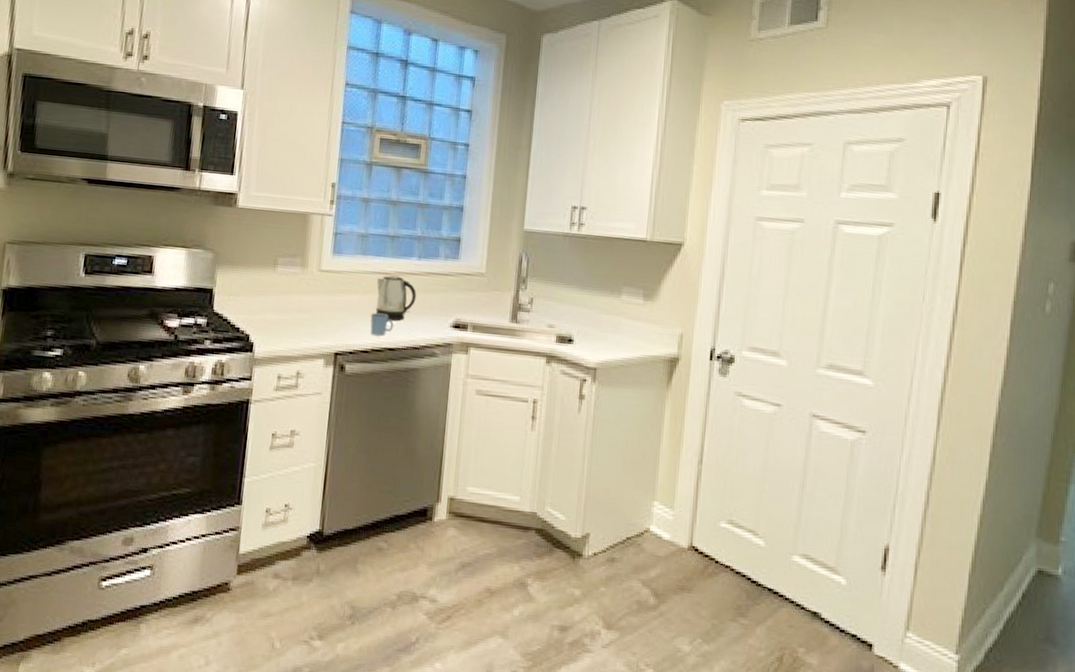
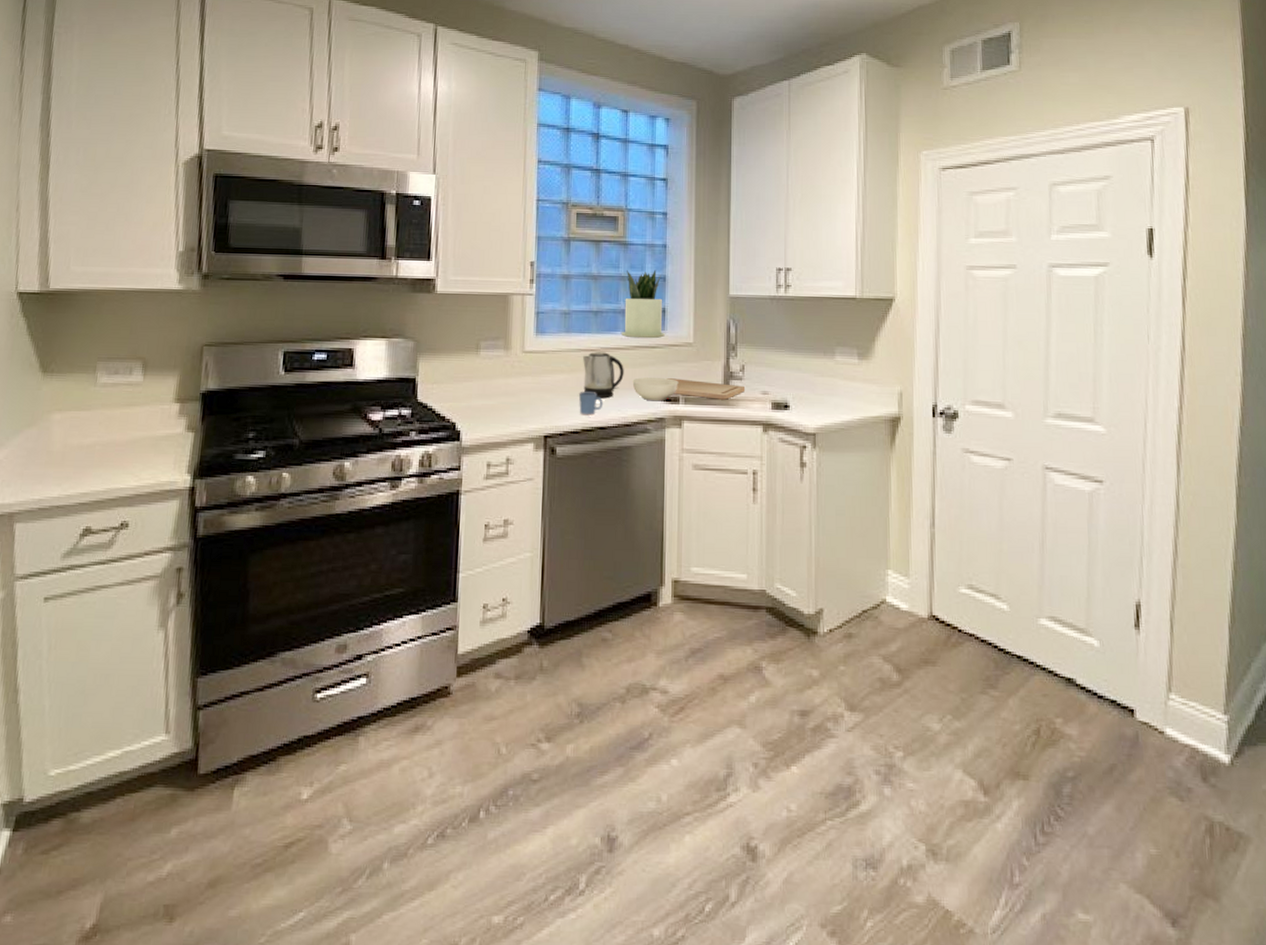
planter: none [415,198,460,267] -> present [620,270,666,339]
bowl: none [423,303,468,328] -> present [632,377,679,402]
cutting board: none [457,306,533,330] -> present [666,378,746,400]

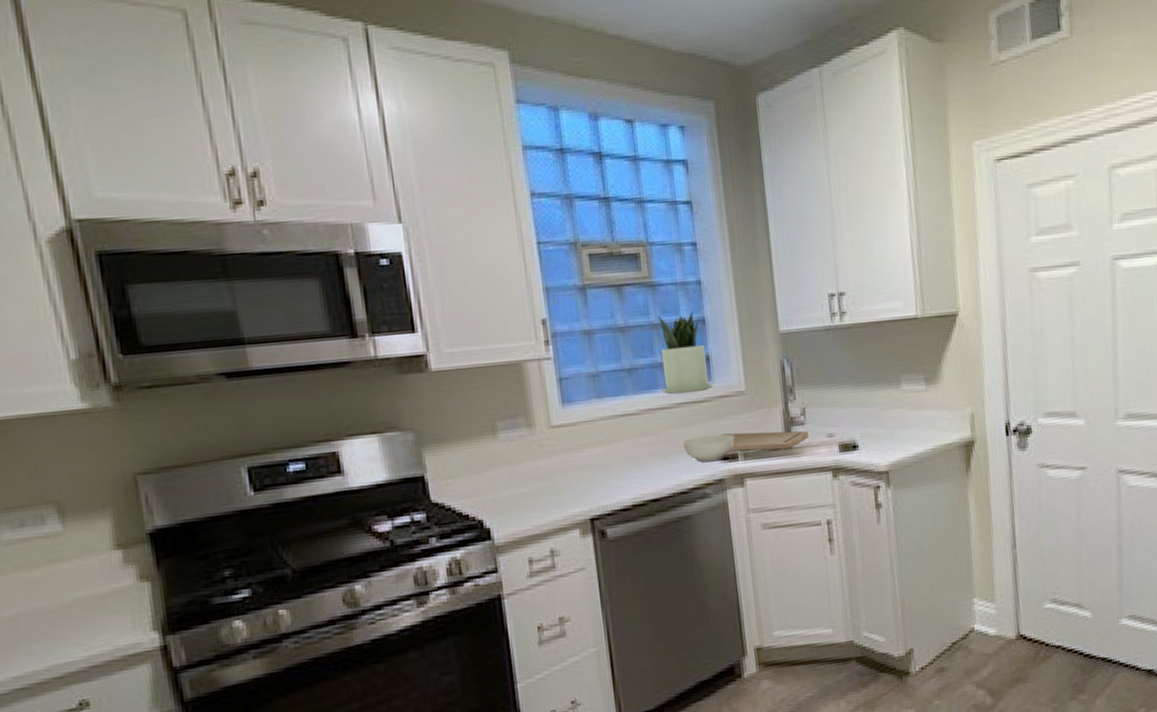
mug: present [579,391,604,416] -> none [624,460,653,490]
kettle: present [583,352,624,399] -> none [622,414,672,468]

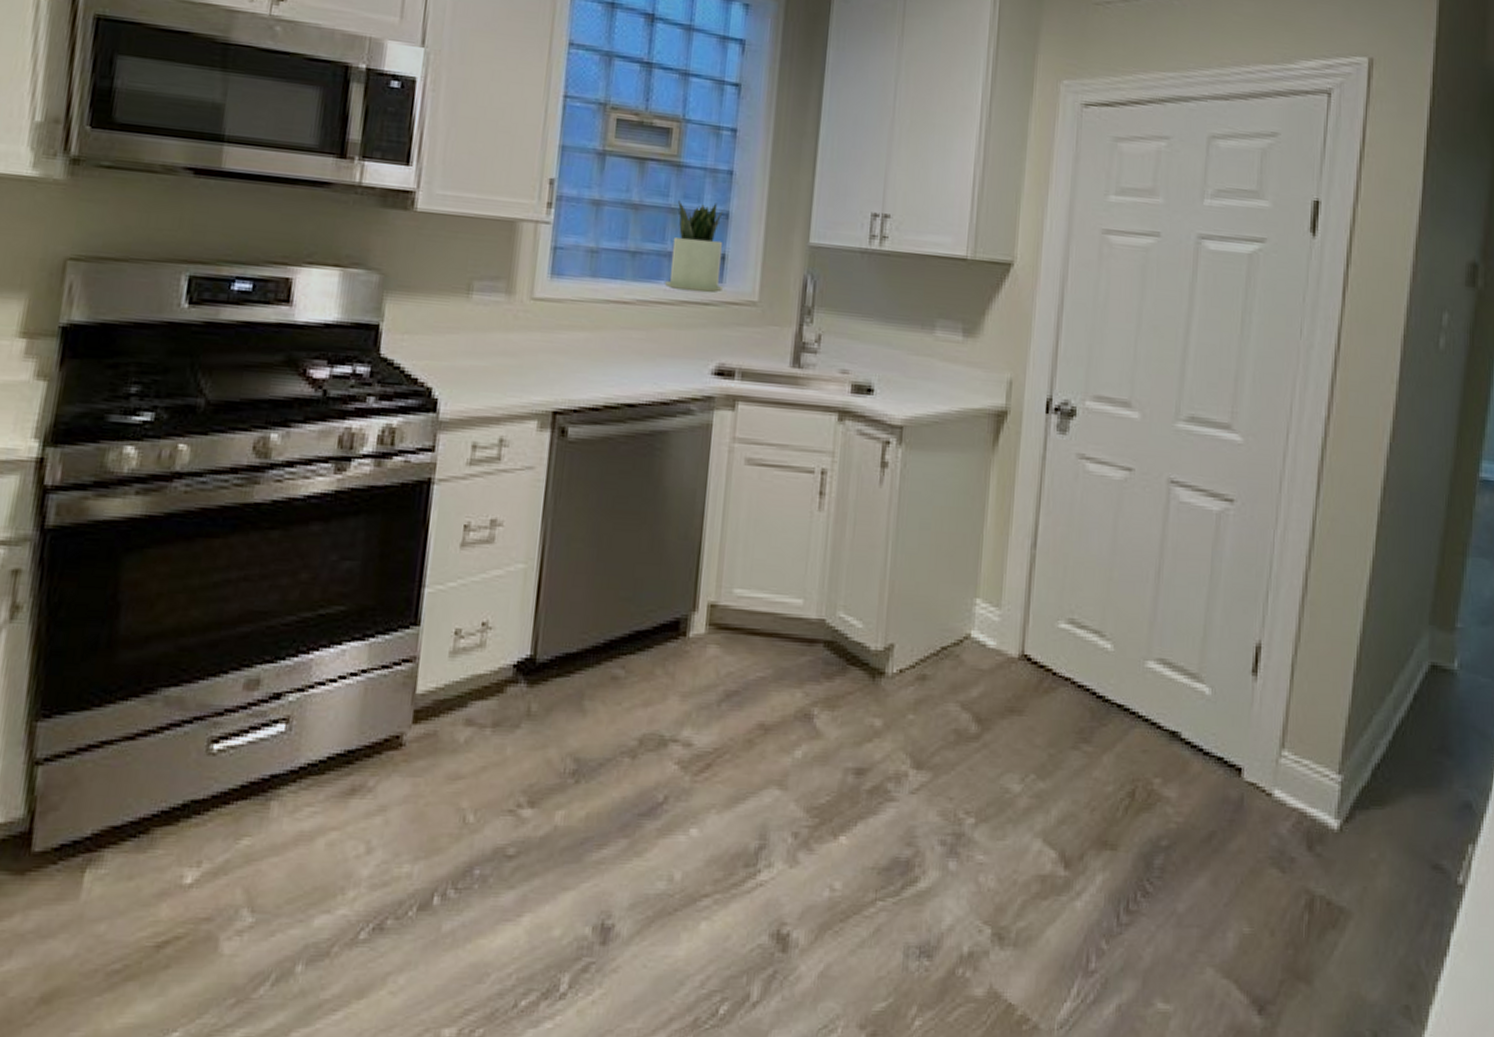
bowl: present [682,434,735,463] -> none [675,342,736,375]
cutting board: present [721,430,809,451] -> none [720,345,821,378]

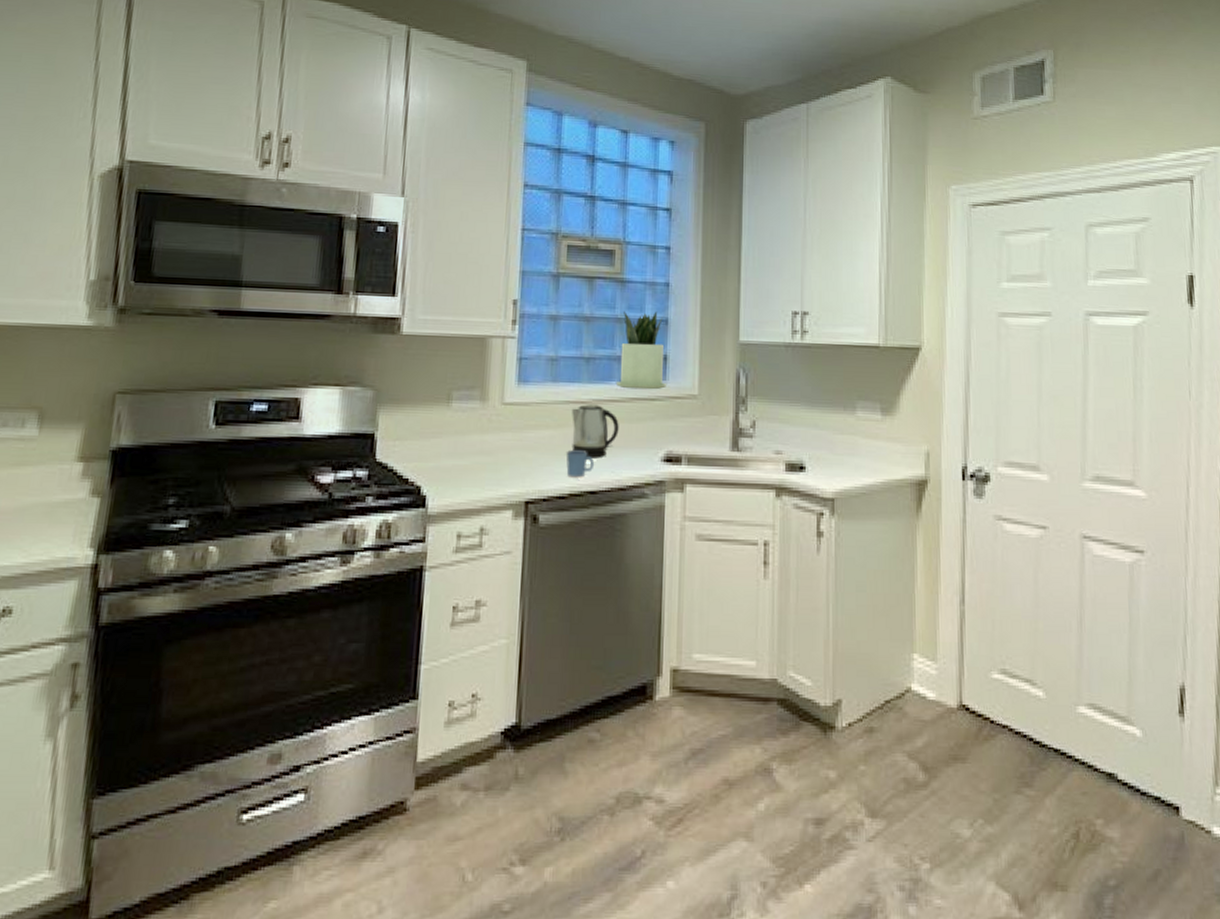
mug: none [602,355,635,389] -> present [566,449,595,478]
kettle: none [609,305,666,367] -> present [571,404,619,458]

